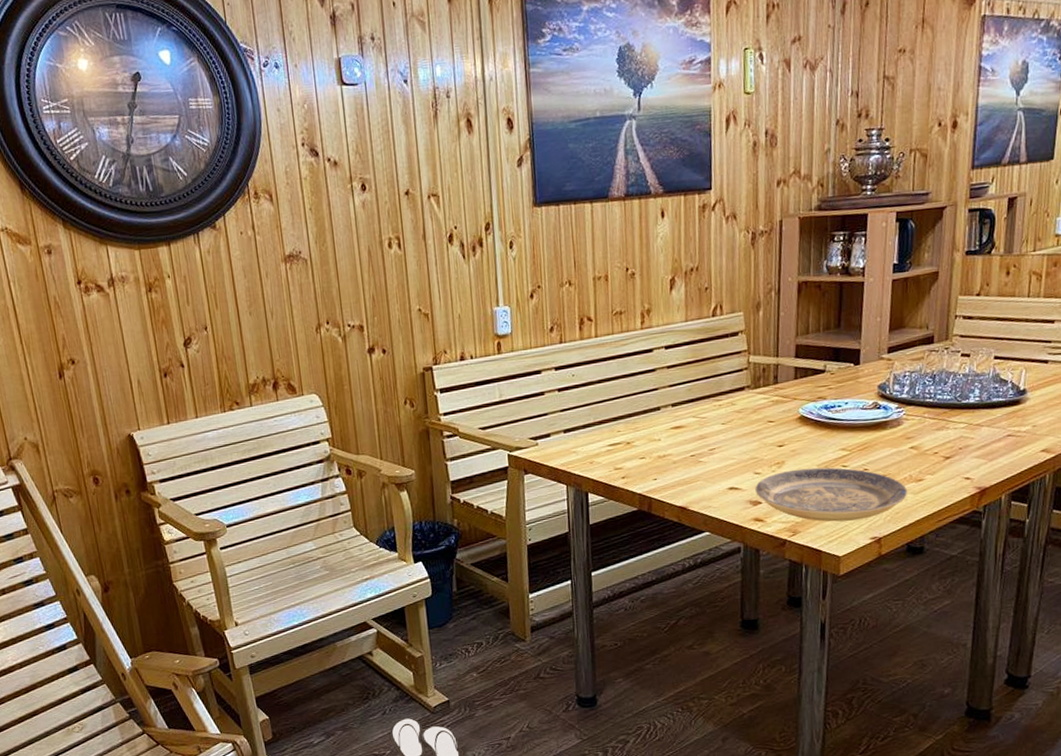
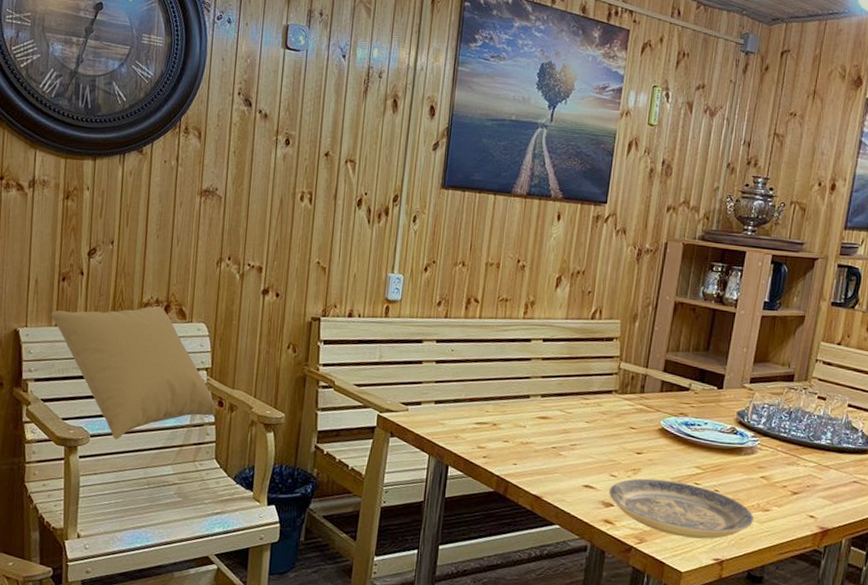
cushion: none [160,383,346,525] -> present [51,304,216,439]

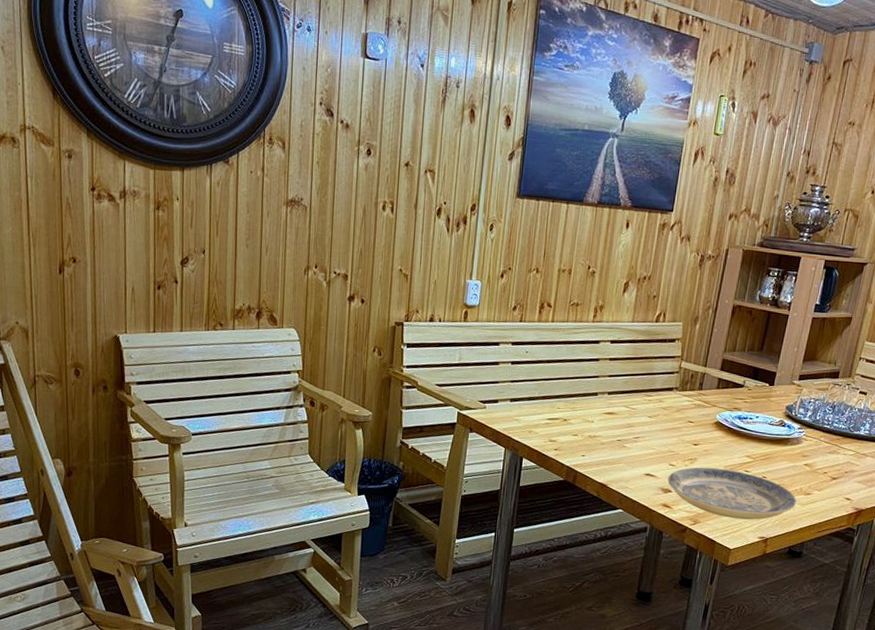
cushion: present [51,304,216,439] -> none [149,311,308,437]

